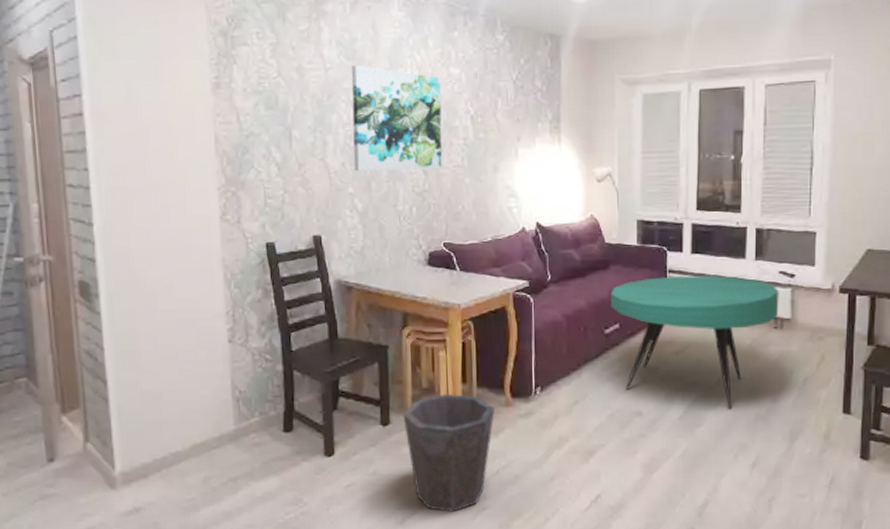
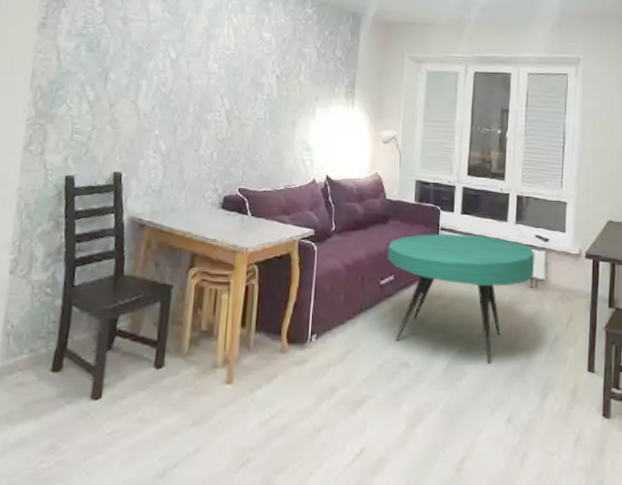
wall art: present [351,64,443,172] -> none [162,20,254,120]
waste bin: present [403,394,495,512] -> none [177,338,270,464]

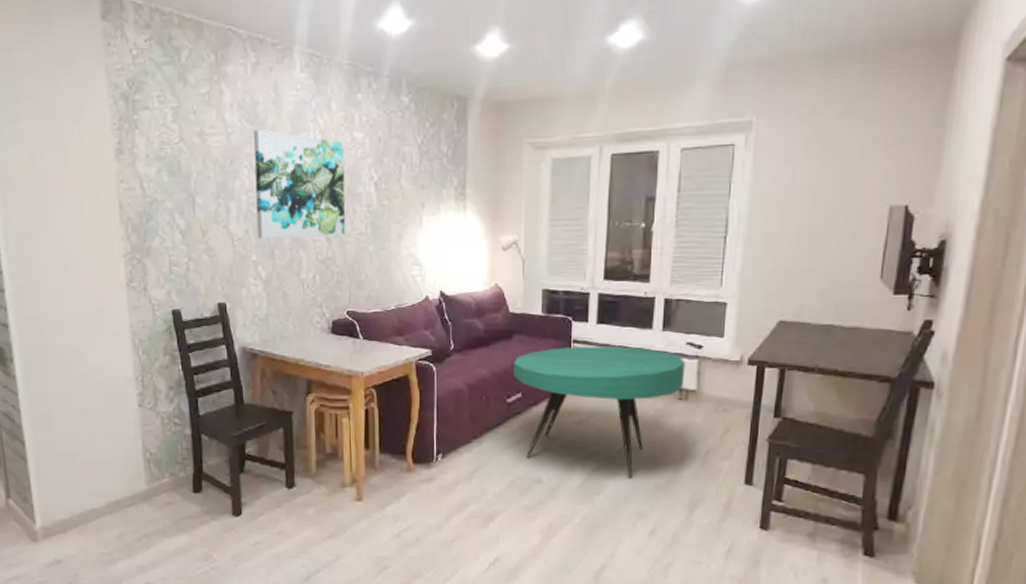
wall art: none [162,20,254,120] -> present [253,129,346,239]

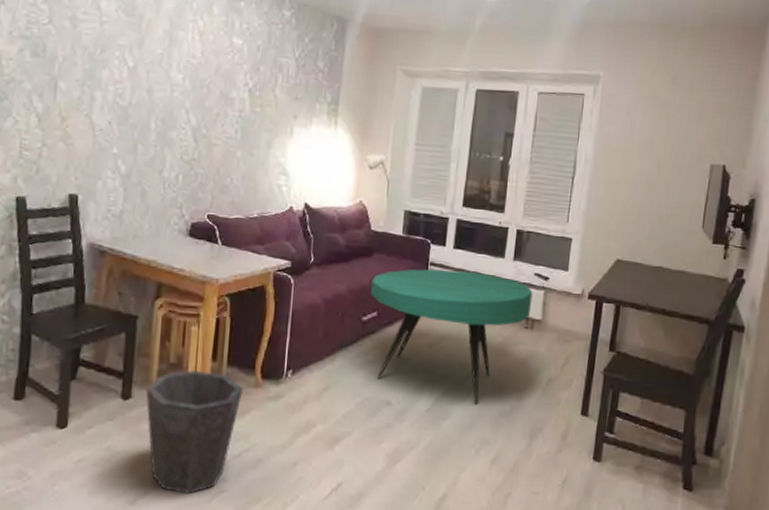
wall art: present [253,129,346,239] -> none [120,21,223,139]
waste bin: none [307,459,397,570] -> present [146,371,243,494]

